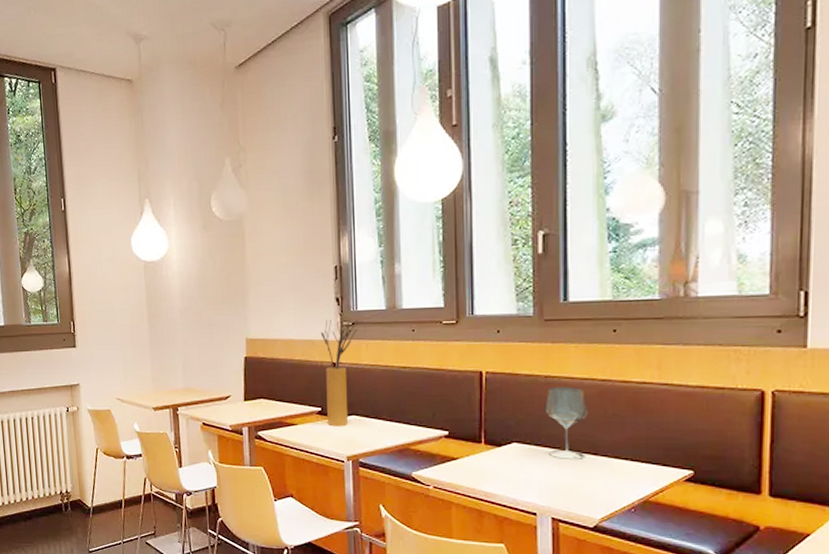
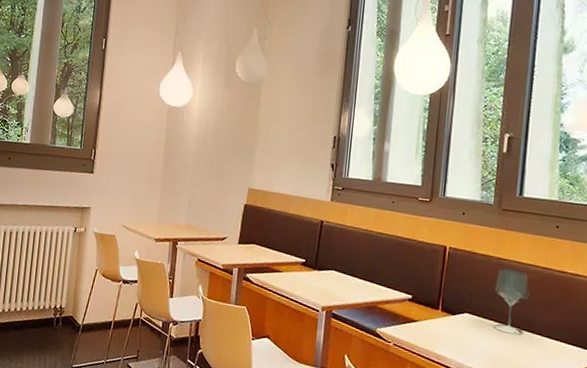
vase: present [320,319,358,427] -> none [309,182,347,280]

